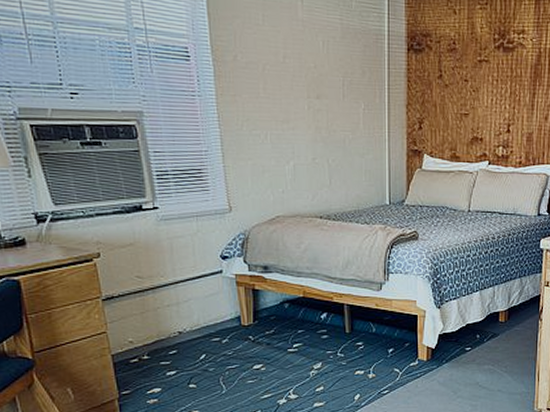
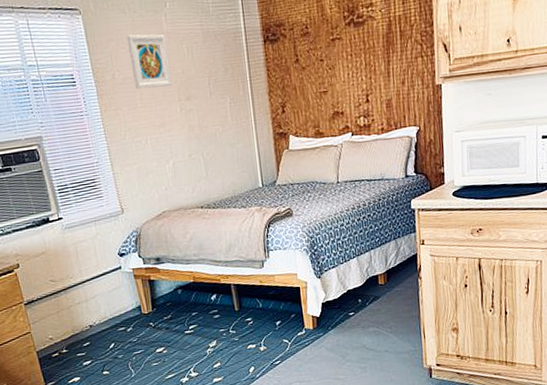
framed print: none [254,14,302,79] -> present [126,34,172,89]

